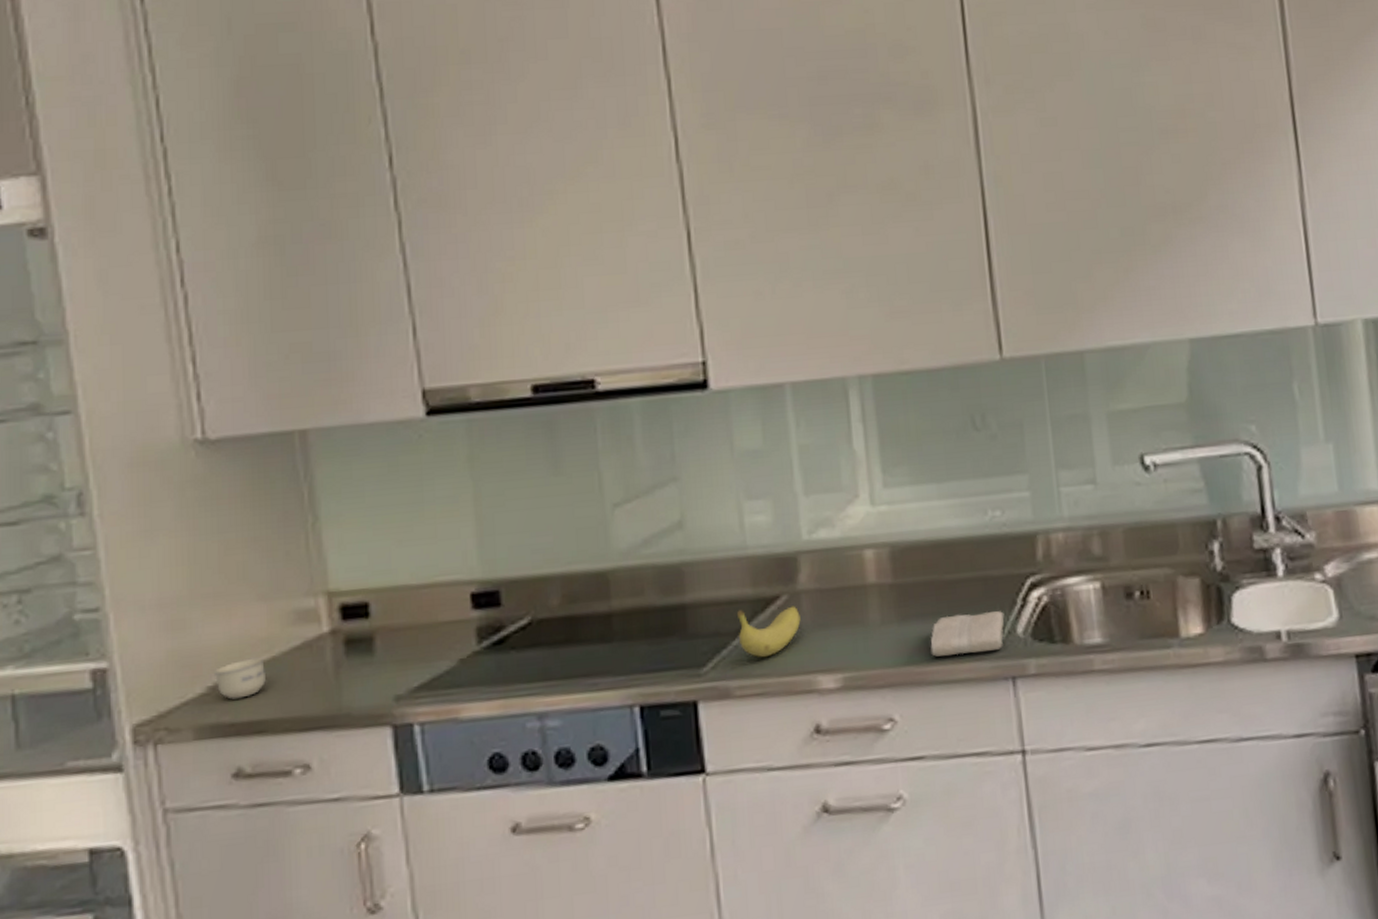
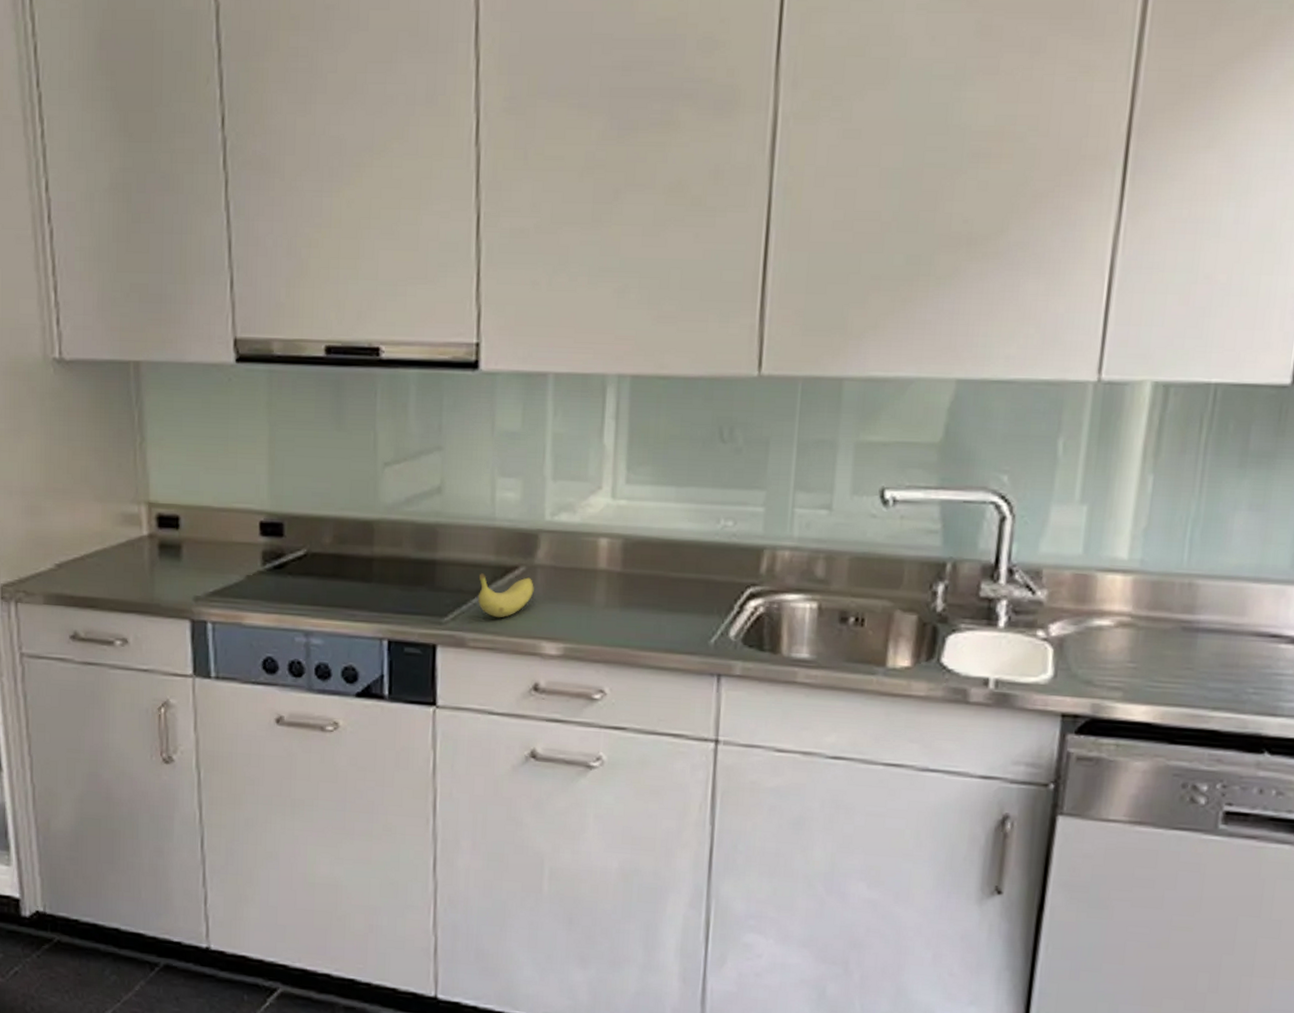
cup: present [215,658,266,700] -> none [61,546,98,578]
washcloth: present [930,611,1005,657] -> none [646,609,720,648]

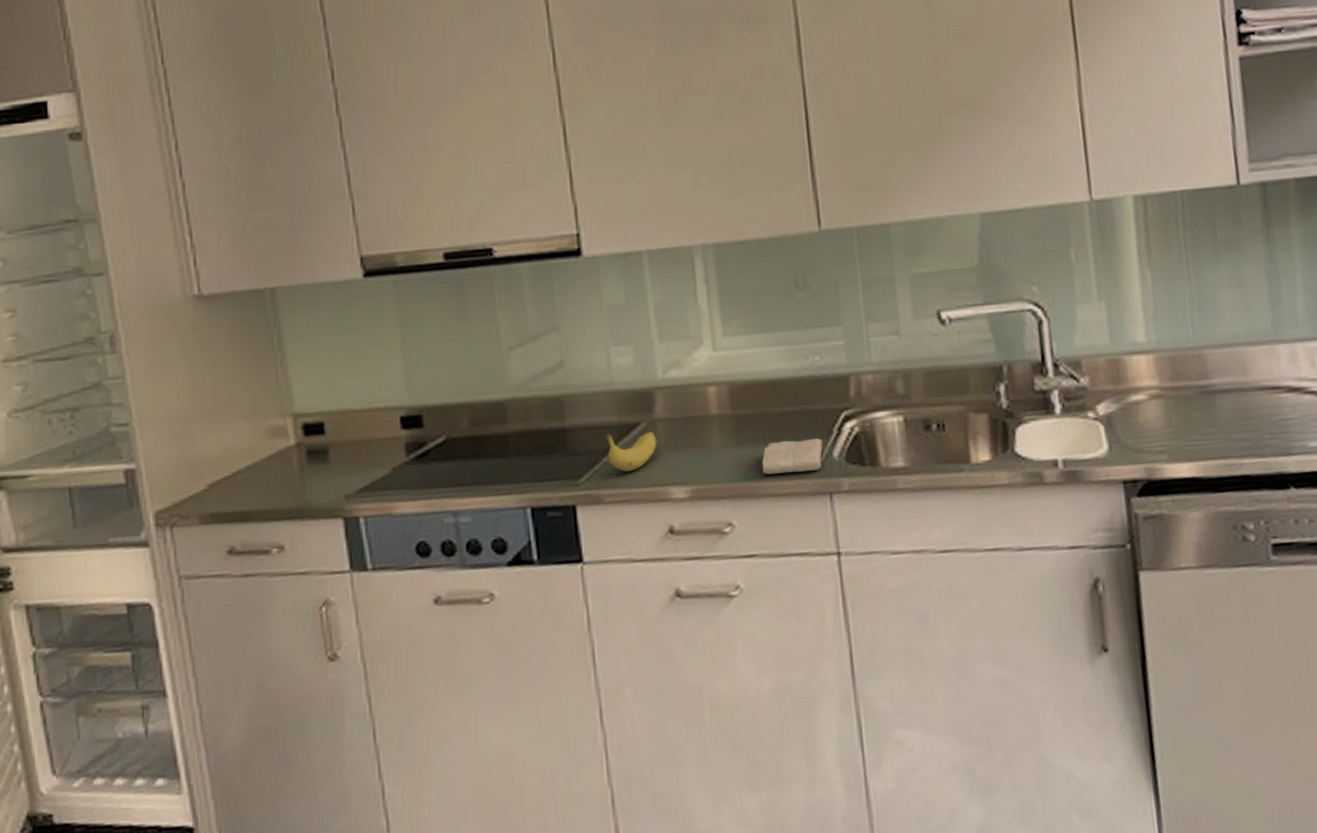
washcloth: none [646,609,720,648] -> present [761,438,823,475]

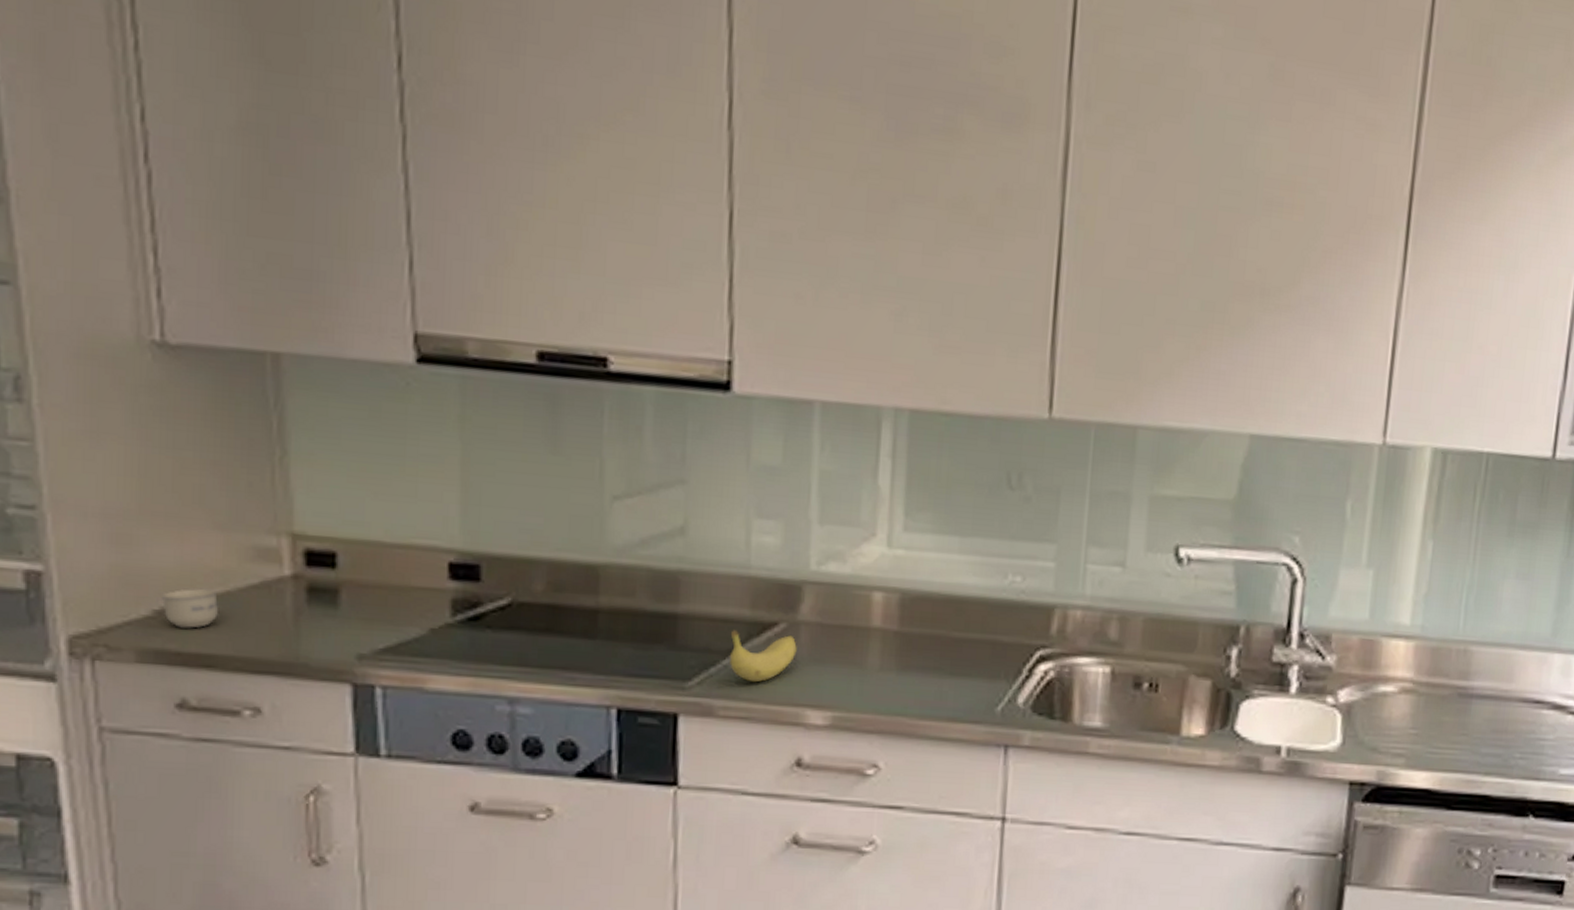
cup: none [213,463,250,495] -> present [162,588,218,628]
washcloth: present [761,438,823,475] -> none [926,673,1007,717]

